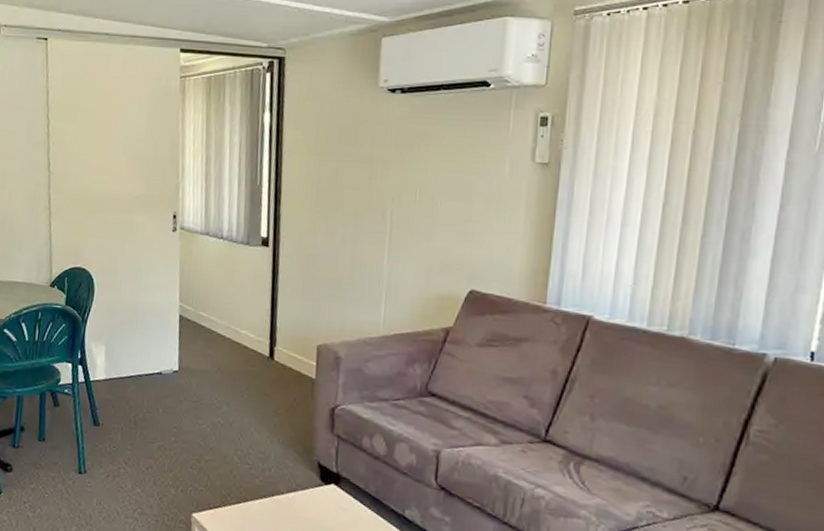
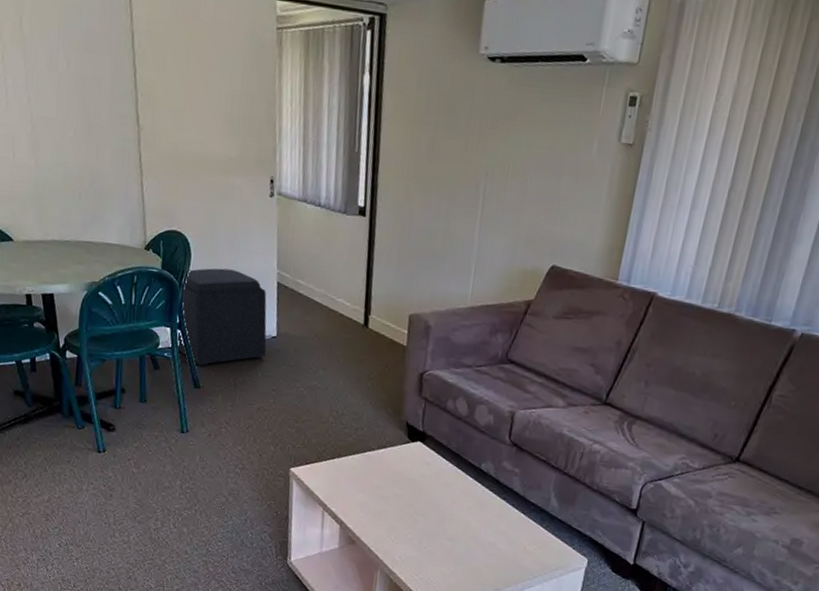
ottoman: none [77,302,169,403] -> present [176,268,267,366]

